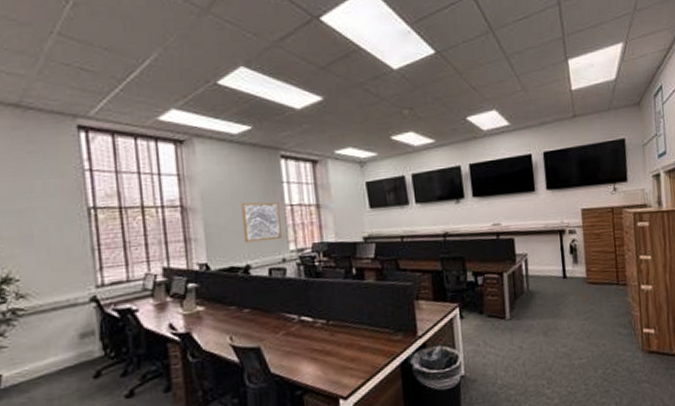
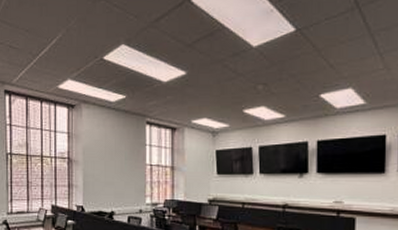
wall art: present [241,202,282,243] -> none [112,159,141,194]

